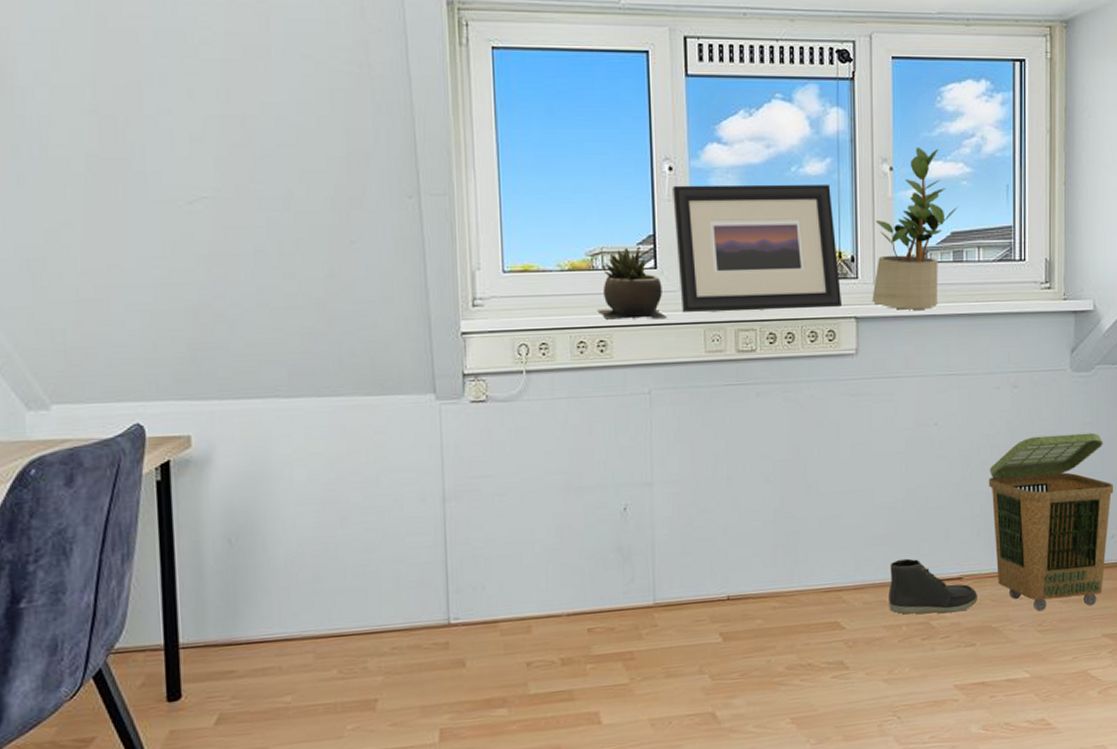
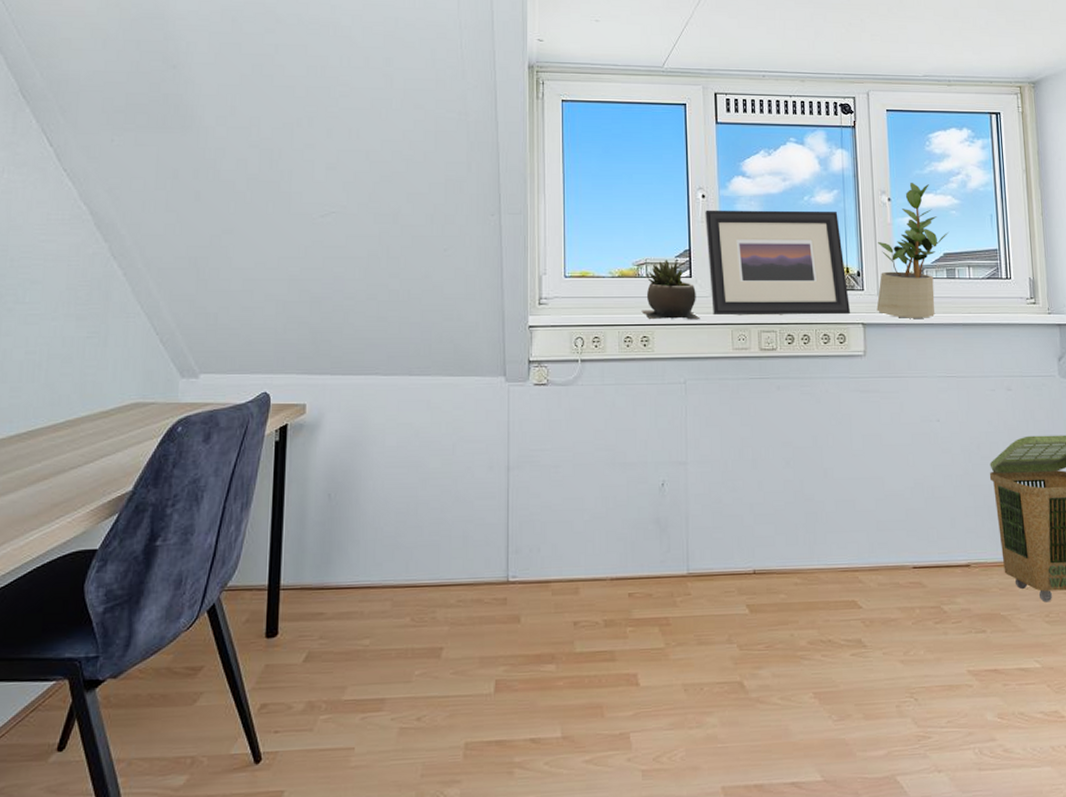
sneaker: present [889,558,977,615] -> none [901,544,986,599]

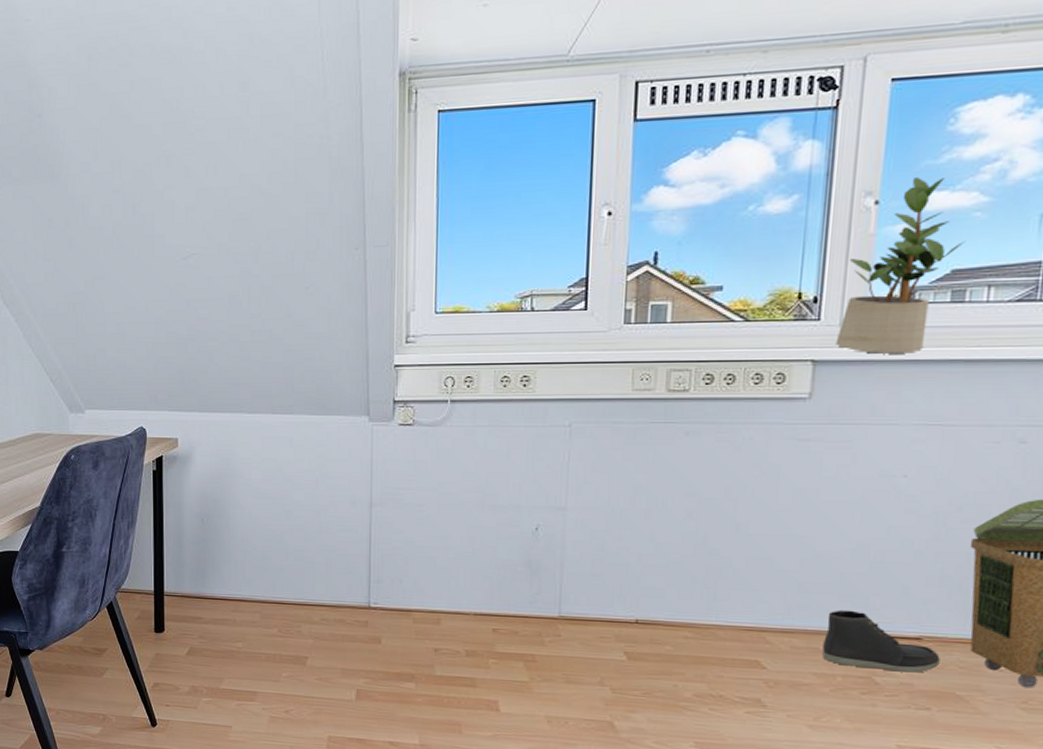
succulent plant: present [641,260,700,320] -> none [522,290,594,358]
picture frame: present [705,210,851,316] -> none [609,223,798,353]
sneaker: none [901,544,986,599] -> present [822,609,940,673]

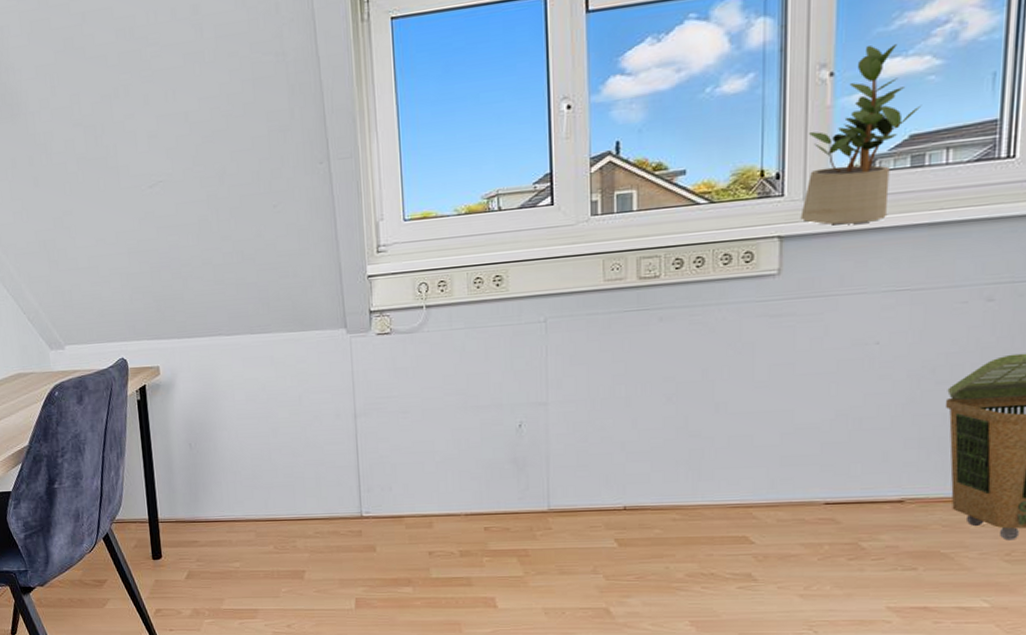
sneaker: present [822,609,940,673] -> none [808,479,923,536]

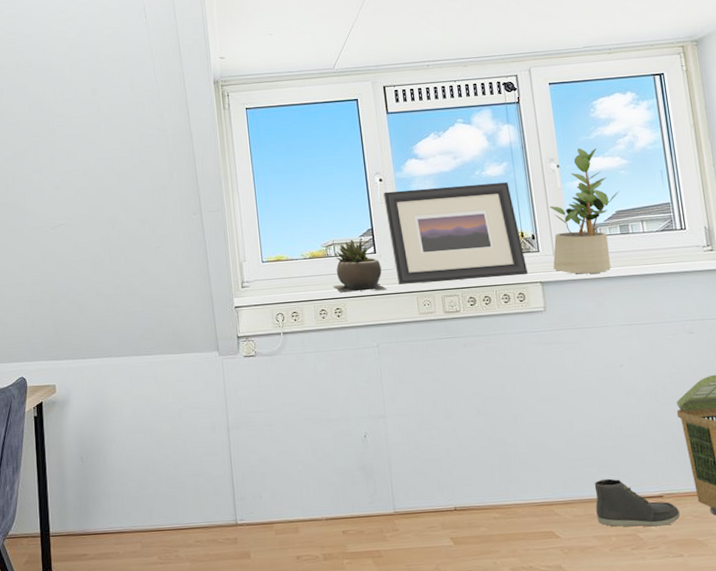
succulent plant: none [493,187,564,256] -> present [333,239,387,293]
picture frame: none [571,101,764,246] -> present [383,182,529,286]
sneaker: none [808,479,923,536] -> present [594,478,680,527]

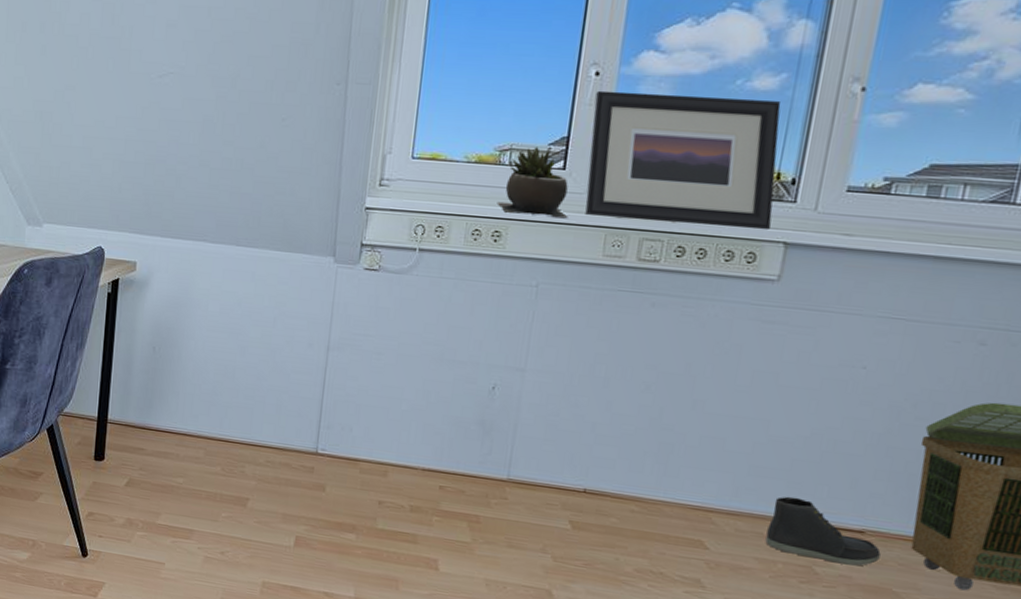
potted plant: present [550,148,620,274] -> none [809,68,948,245]

